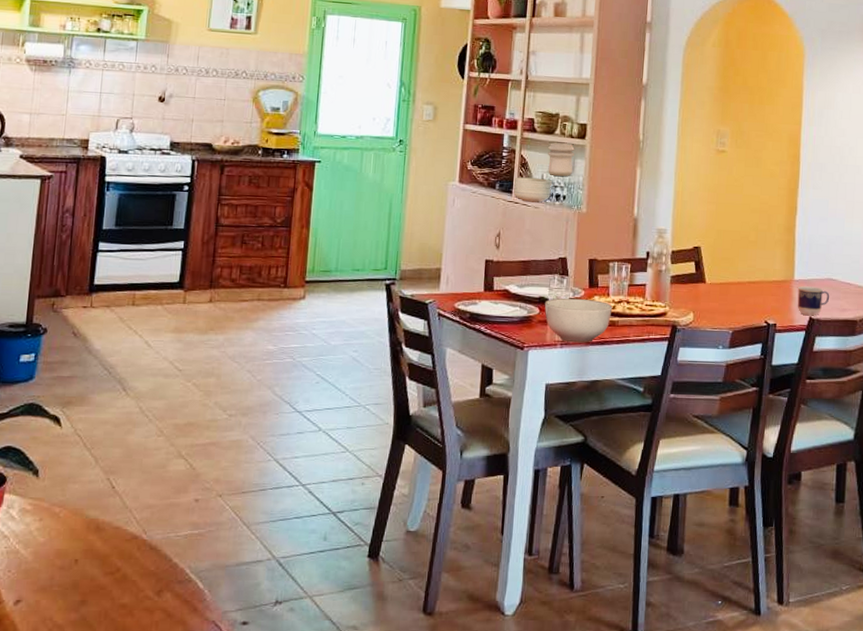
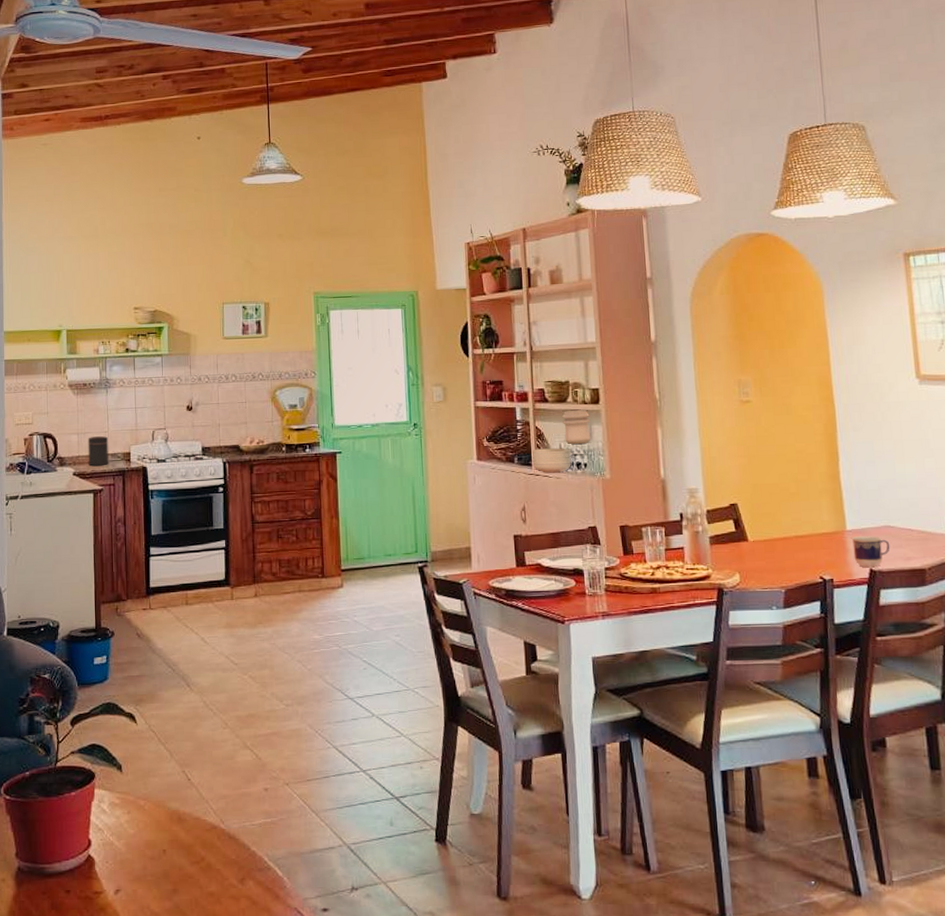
cylinder: none [39,118,65,151] -> present [88,436,108,467]
bowl: present [544,298,613,343] -> none [579,567,652,613]

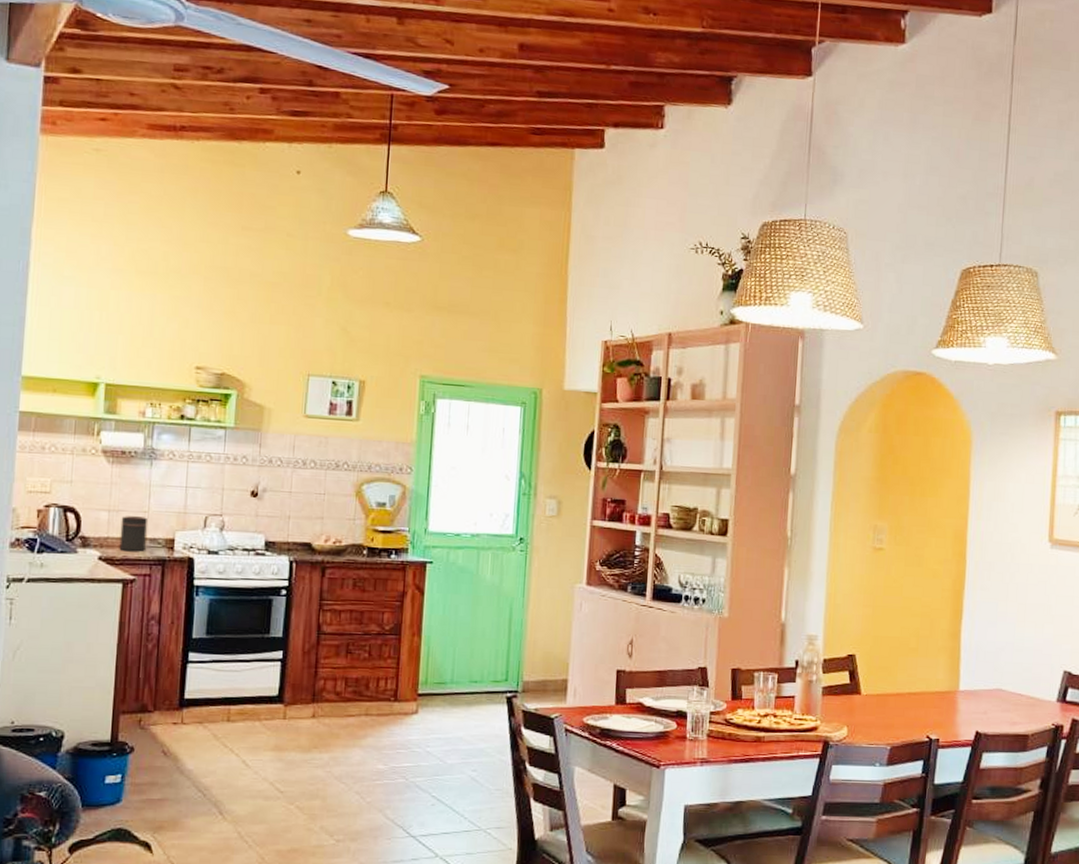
bowl: present [531,448,572,474] -> none [646,578,691,608]
jar: present [562,410,591,445] -> none [685,540,715,578]
cup: present [852,536,890,568] -> none [962,697,999,730]

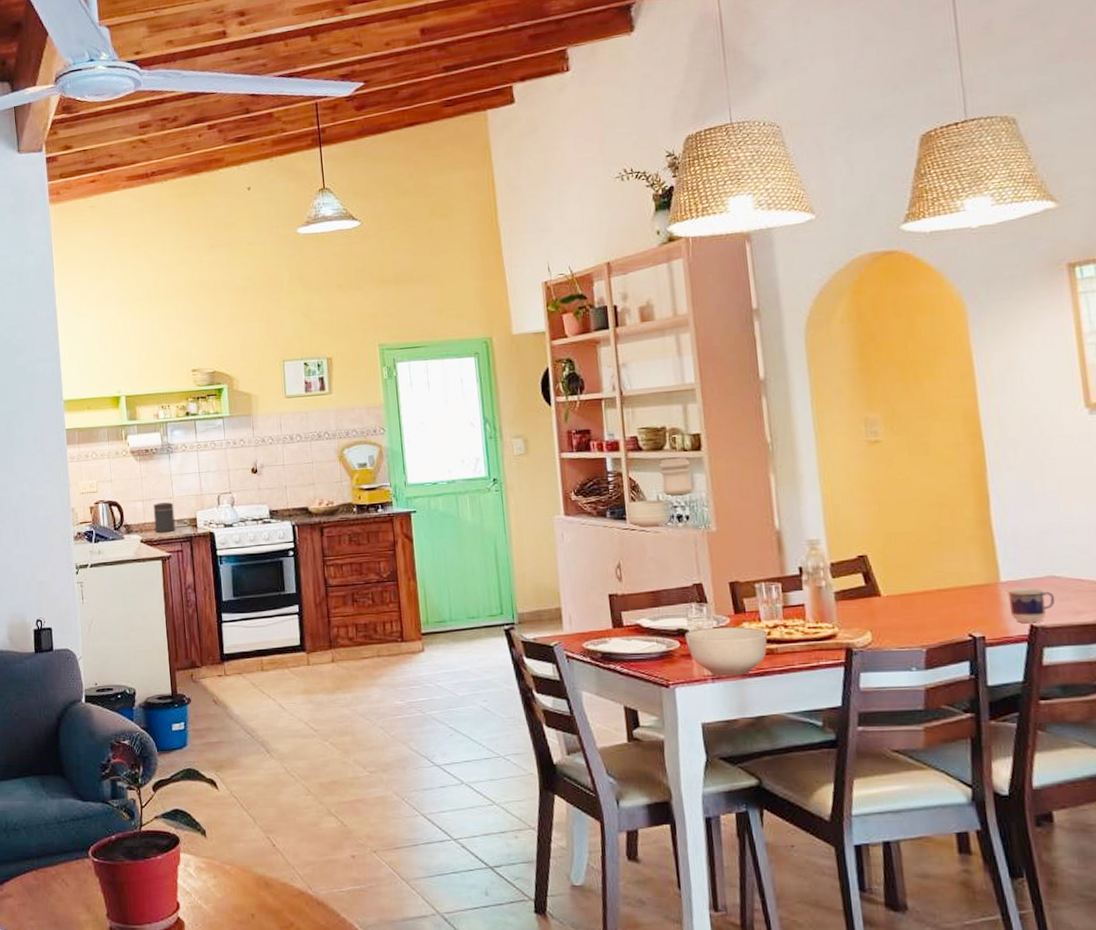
bowl: none [646,578,691,608] -> present [625,499,672,528]
bowl: none [682,711,758,761] -> present [684,626,768,676]
jar: none [685,540,715,578] -> present [659,458,693,496]
cup: none [962,697,999,730] -> present [1008,588,1055,624]

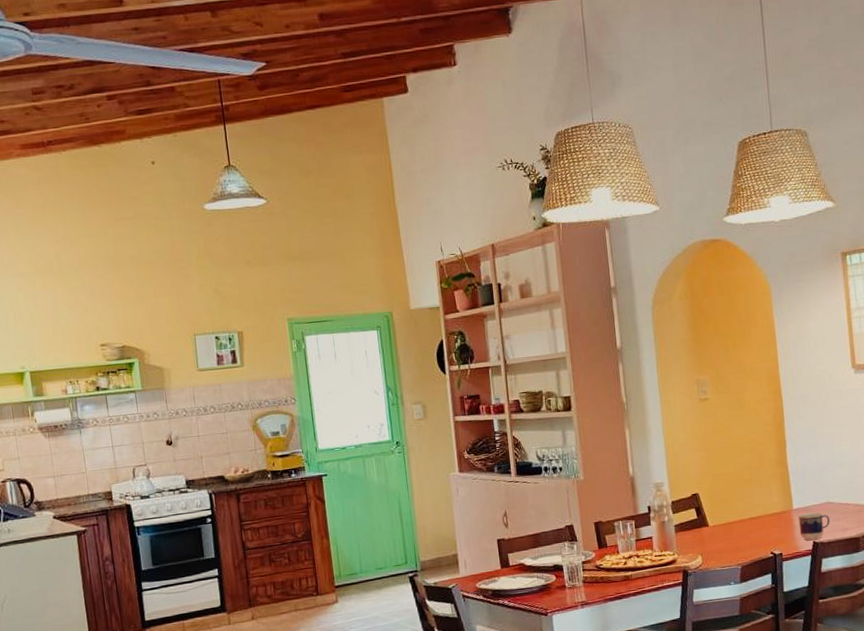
cylinder: present [153,502,175,533] -> none [65,477,90,509]
bowl: present [625,499,672,528] -> none [510,454,549,480]
jar: present [659,458,693,496] -> none [537,417,565,451]
bowl: present [684,626,768,676] -> none [559,559,624,602]

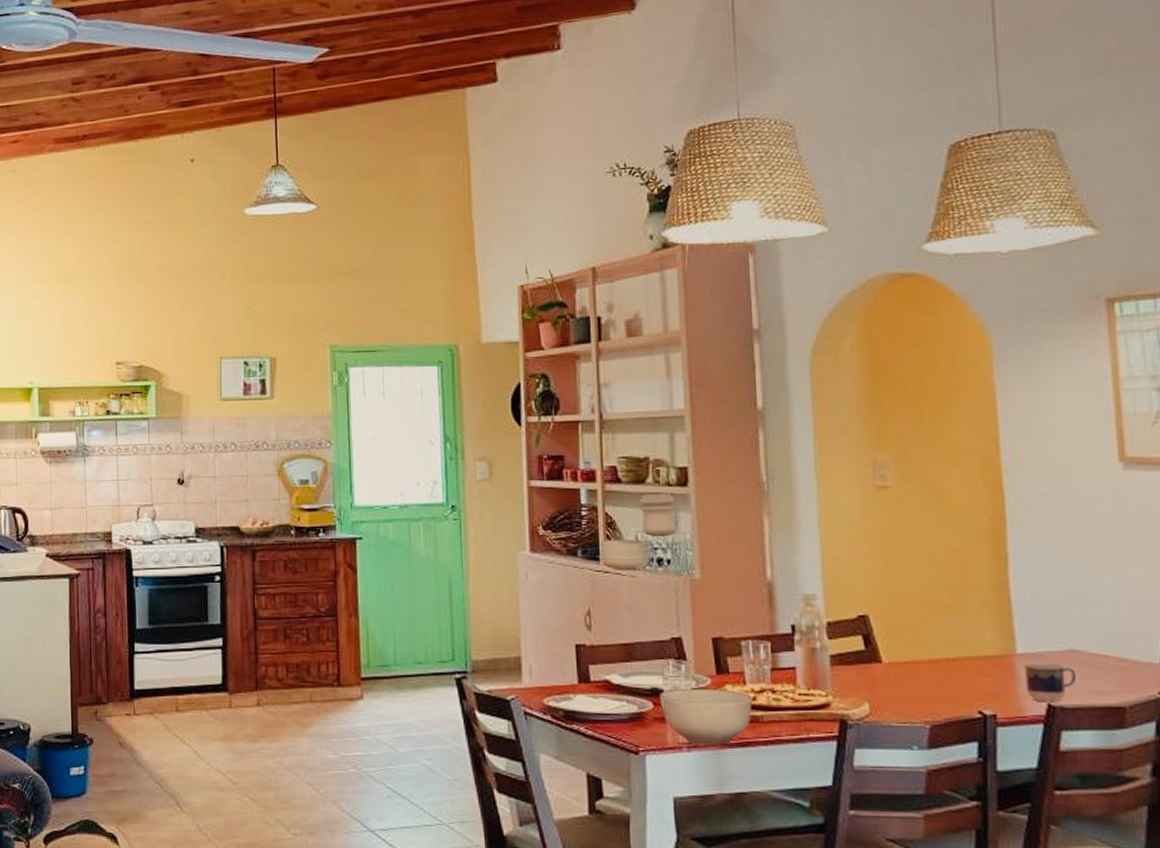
bowl: none [510,454,549,480] -> present [599,539,652,572]
jar: none [537,417,565,451] -> present [640,494,676,536]
bowl: none [559,559,624,602] -> present [659,688,753,745]

